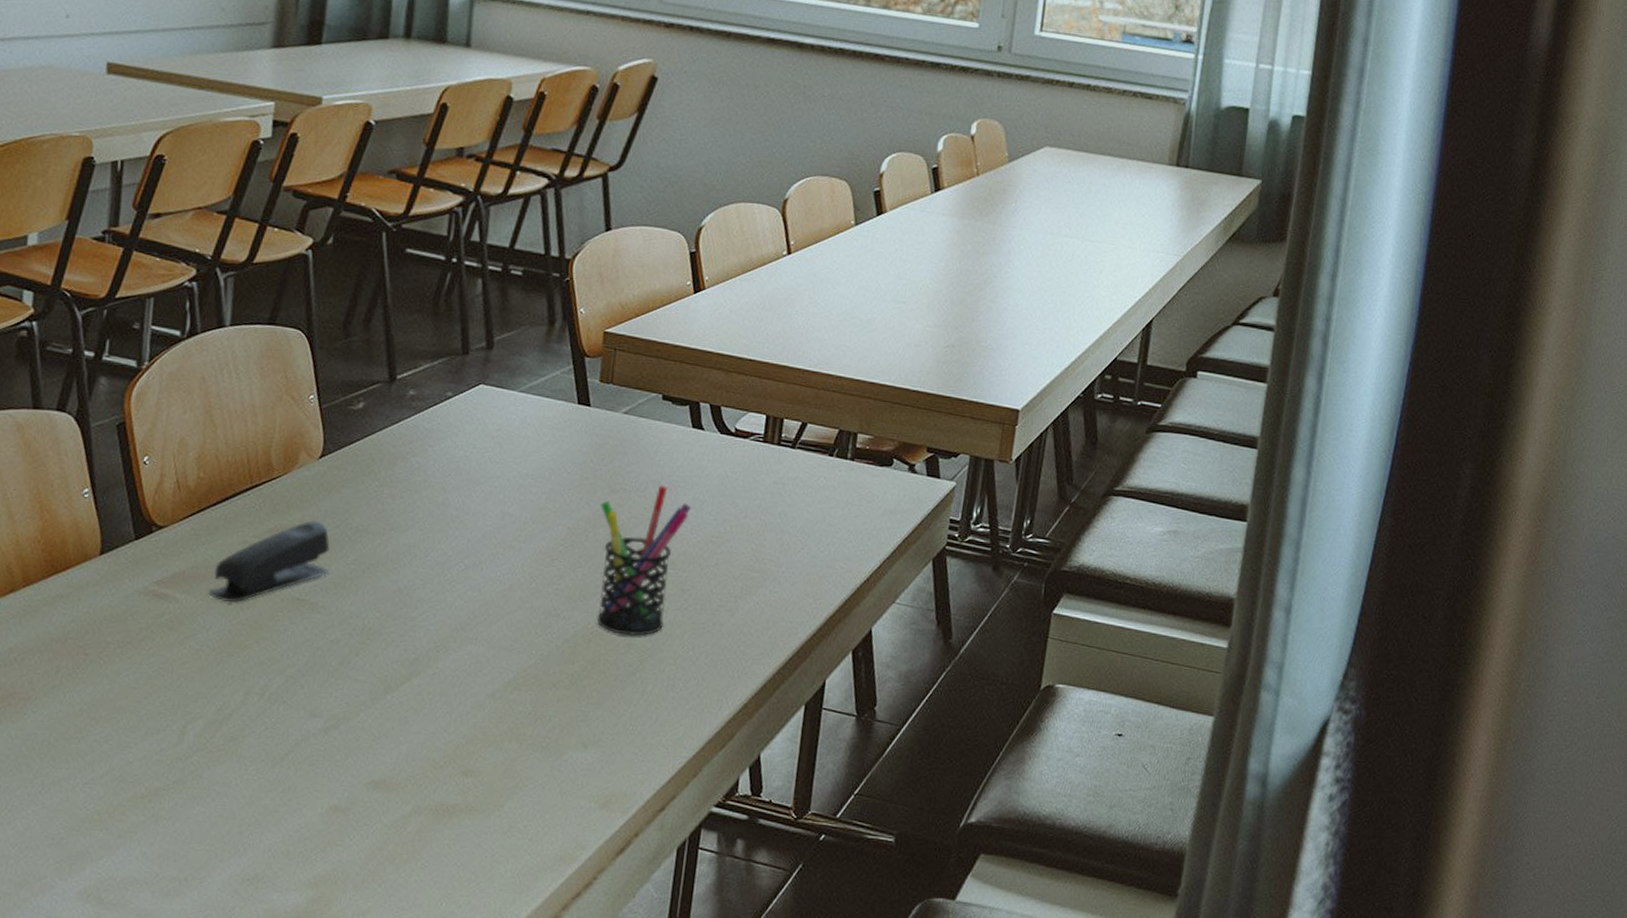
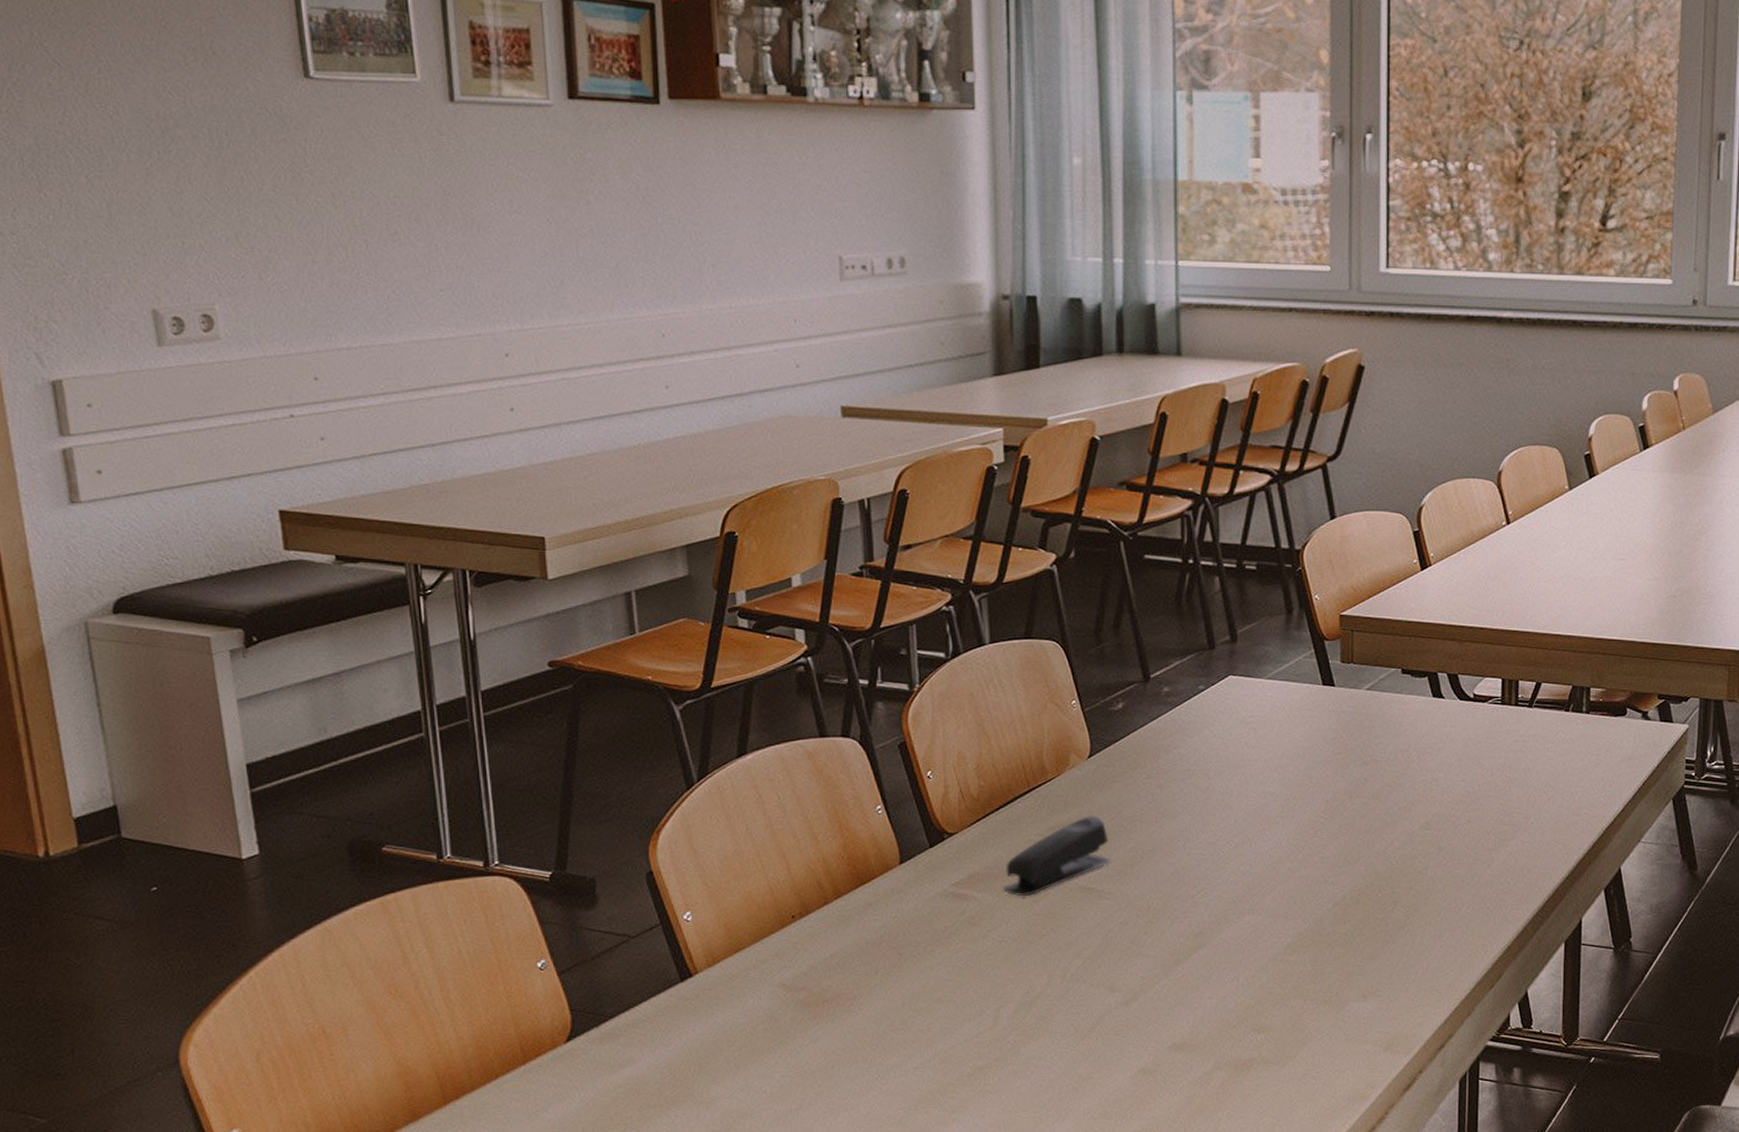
pen holder: present [596,484,692,636] -> none [1355,752,1440,894]

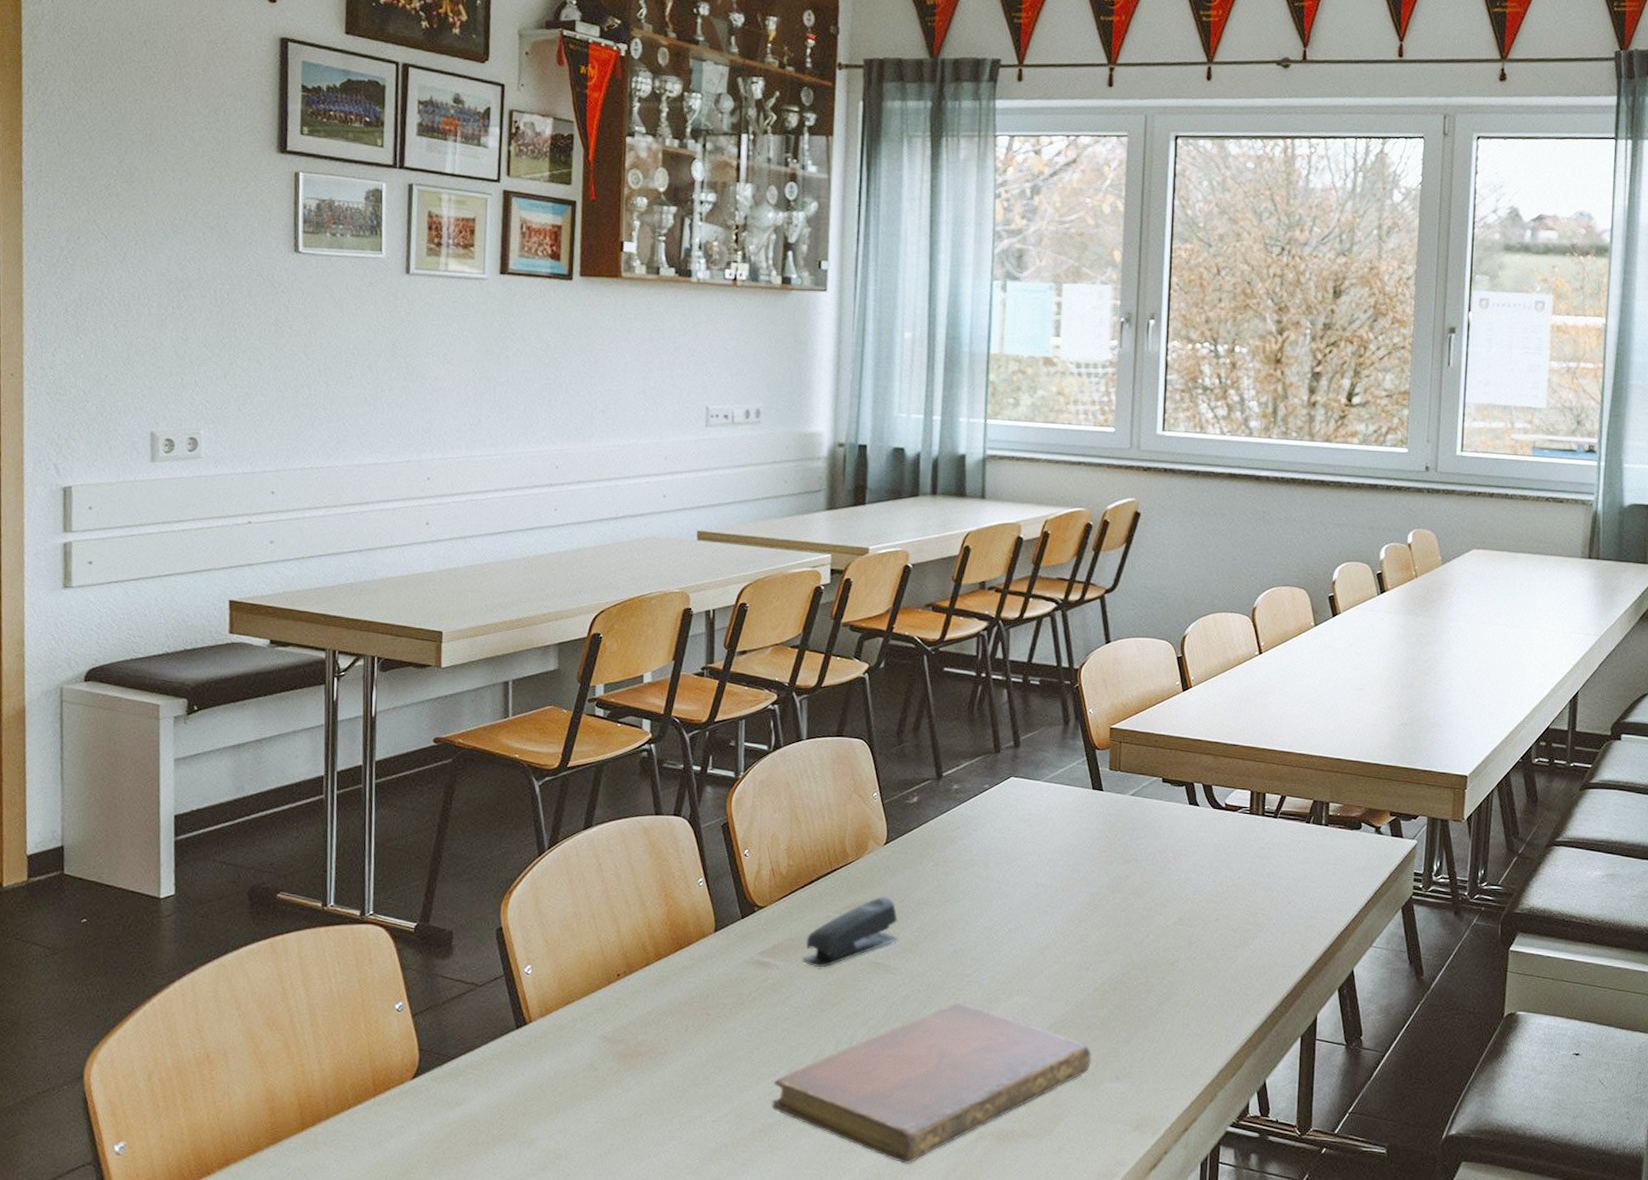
notebook: none [980,926,1335,1100] -> present [772,1002,1092,1164]

